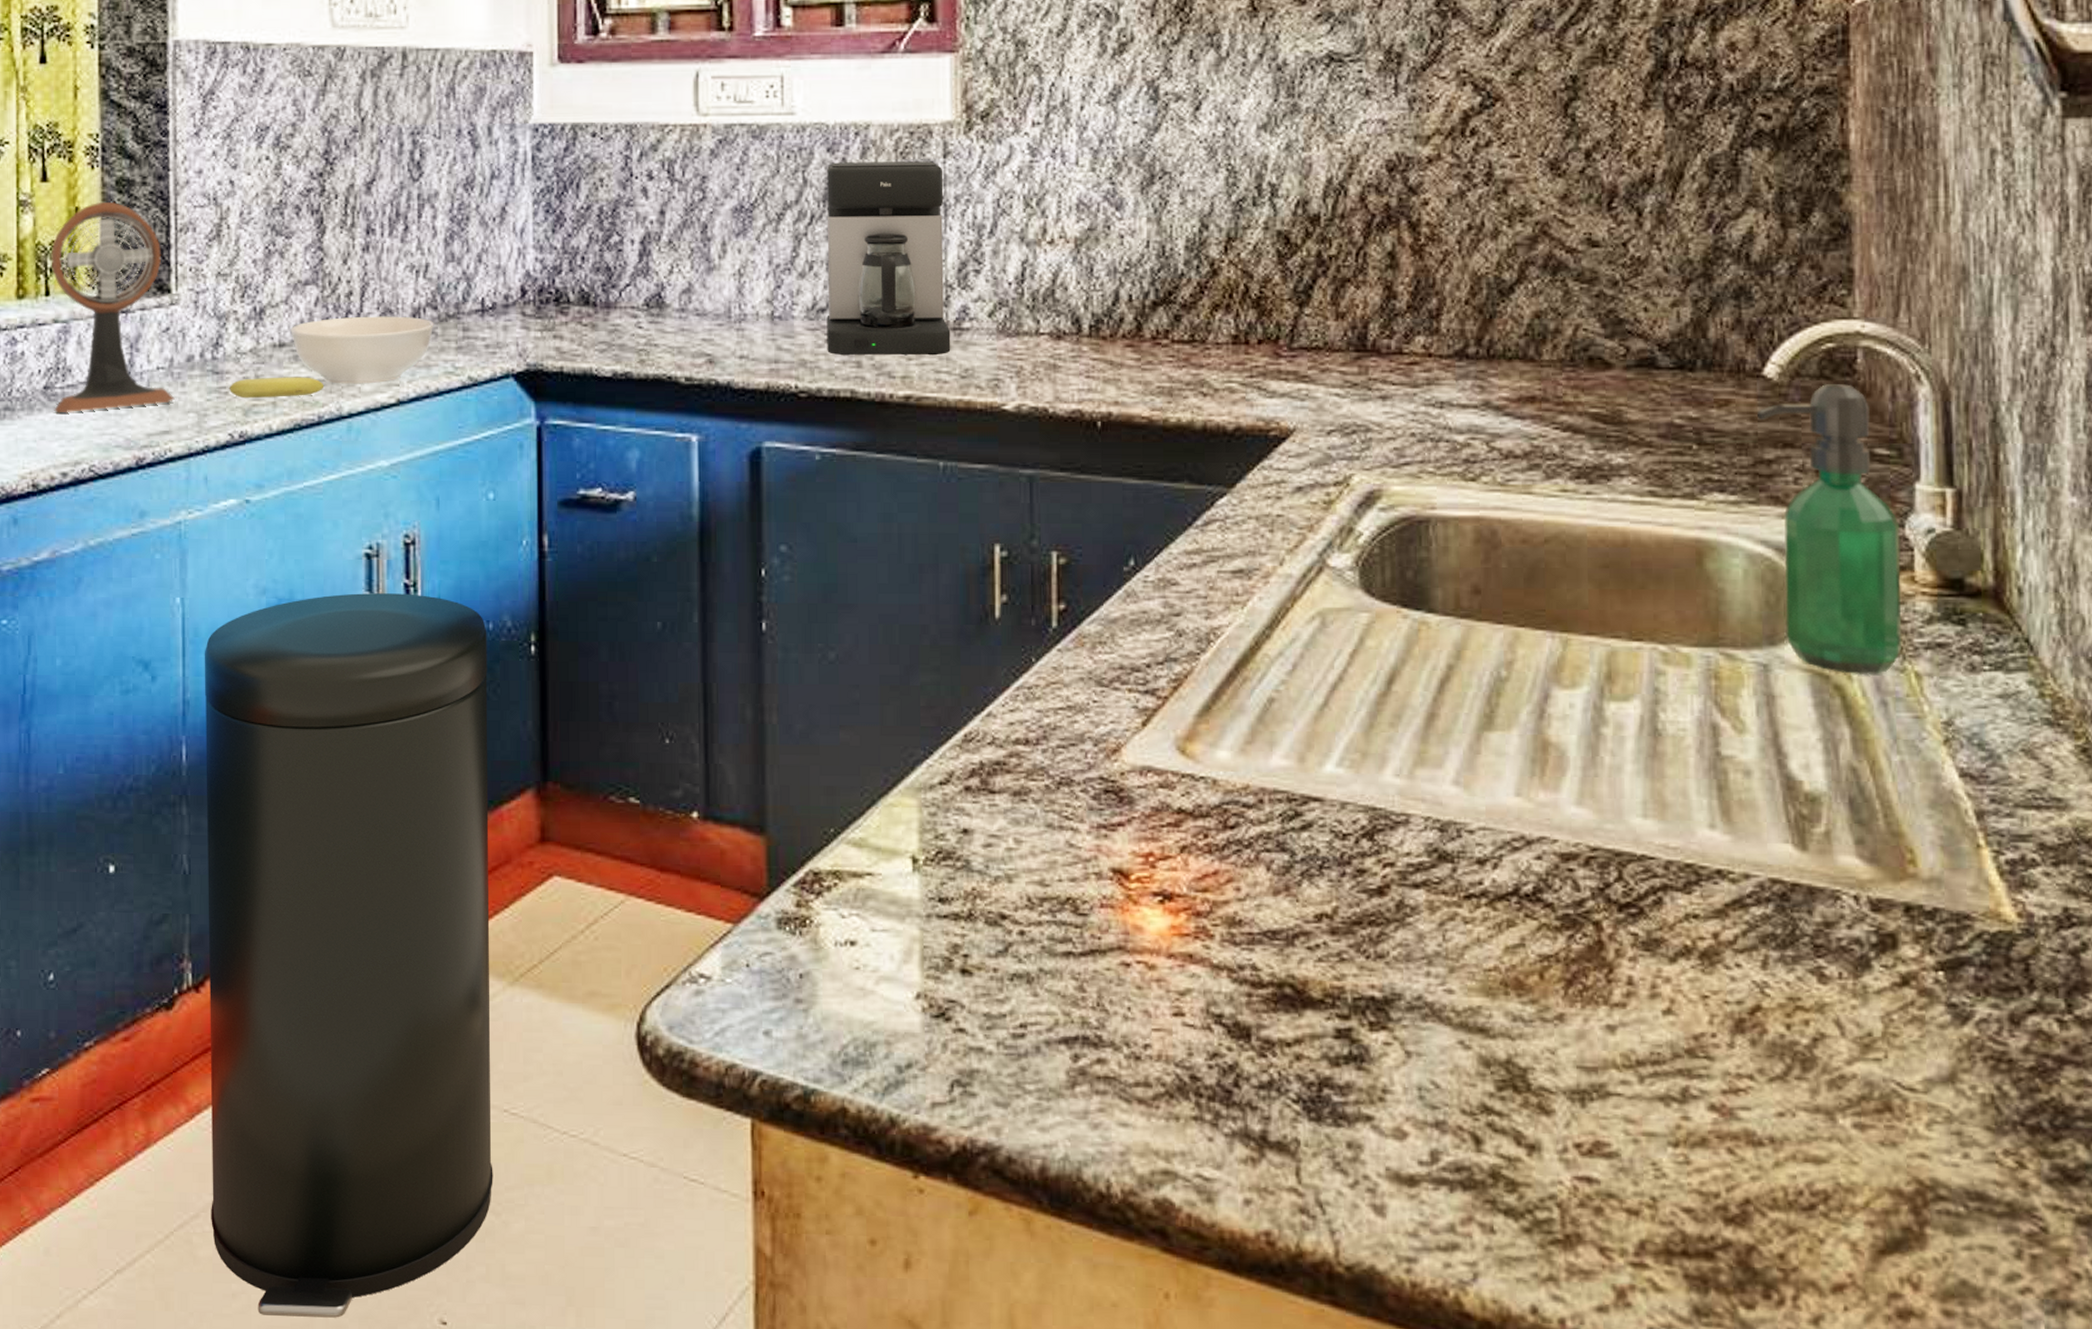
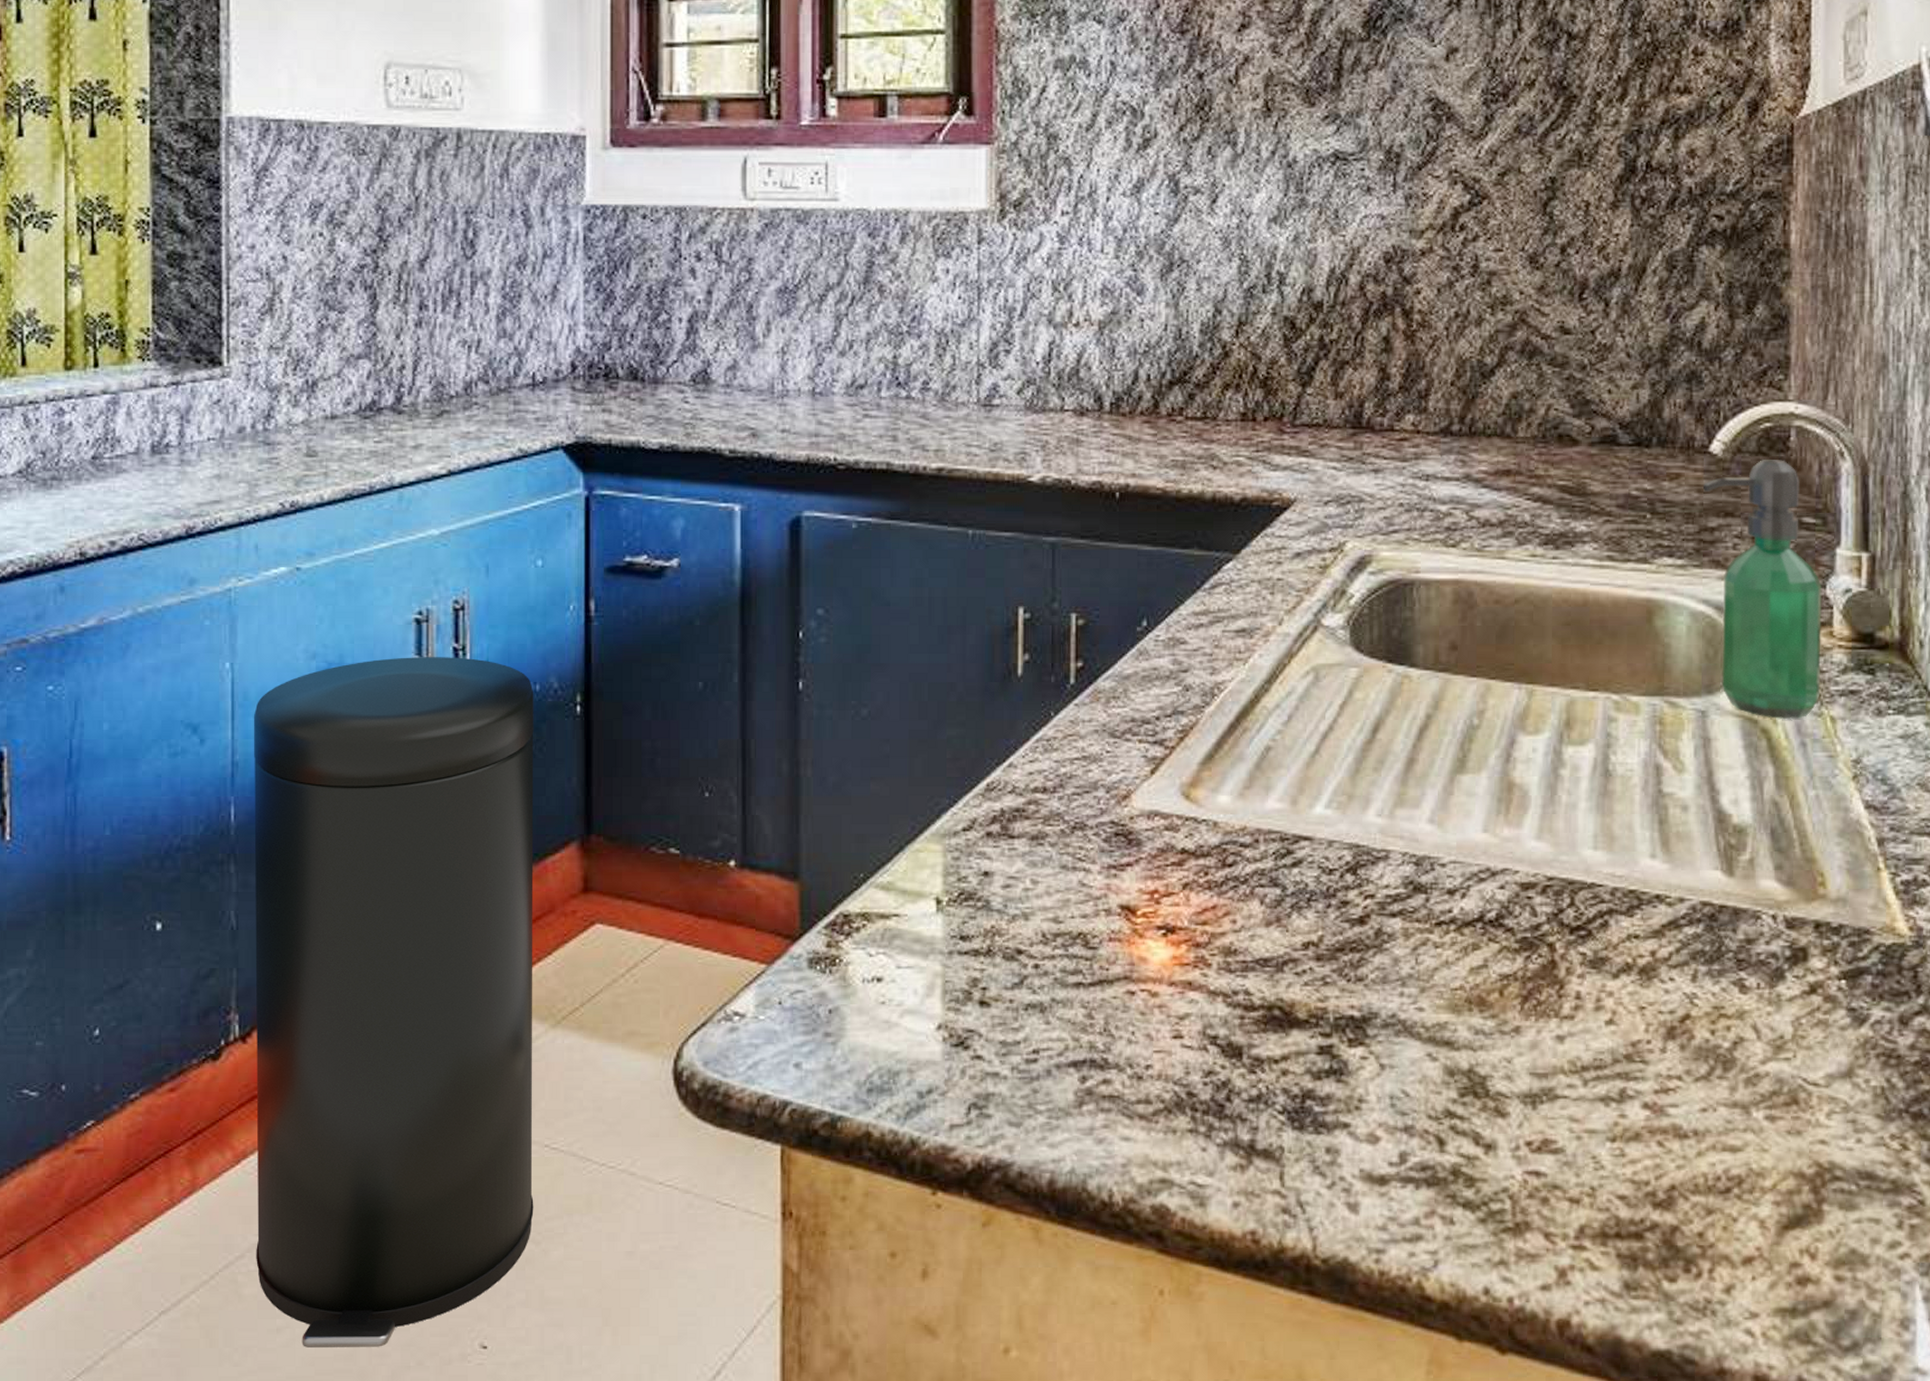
electric fan: present [51,201,175,413] -> none [100,275,225,483]
fruit: present [228,377,324,399] -> none [280,448,376,469]
bowl: present [290,316,434,384] -> none [342,389,486,455]
coffee maker: present [827,161,951,356] -> none [865,247,982,430]

